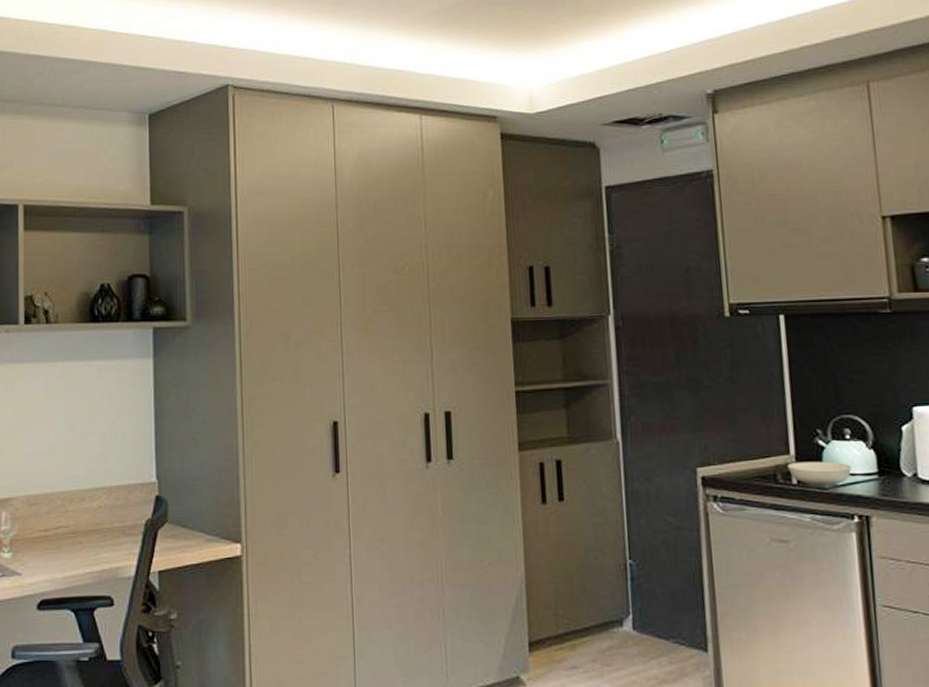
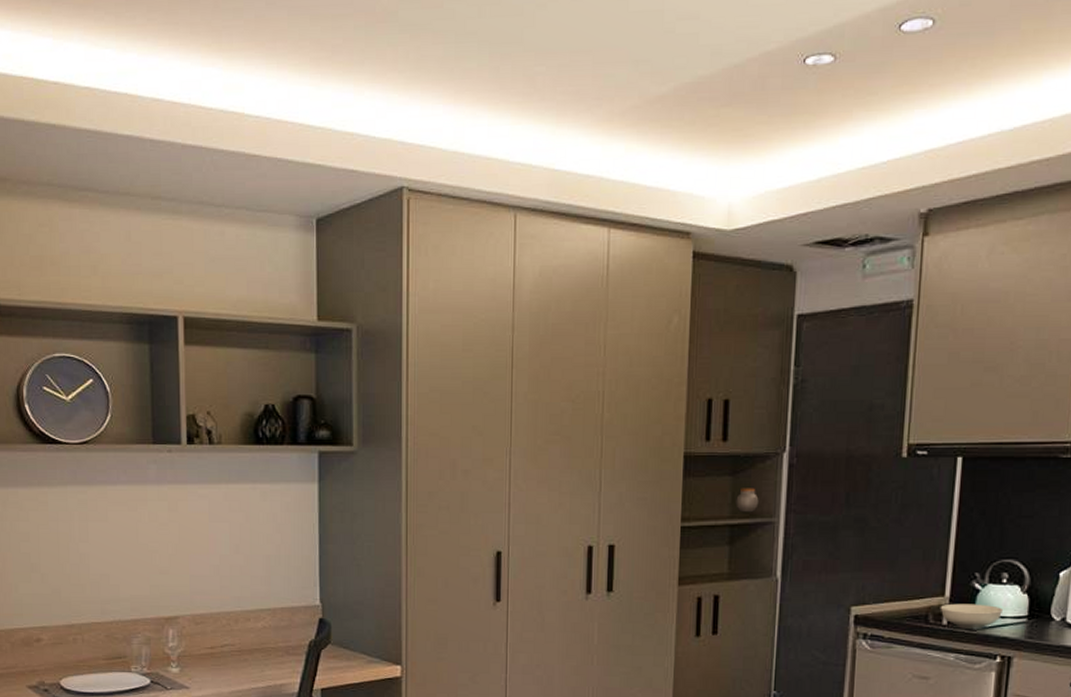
jar: none [567,350,590,376] -> present [735,488,759,513]

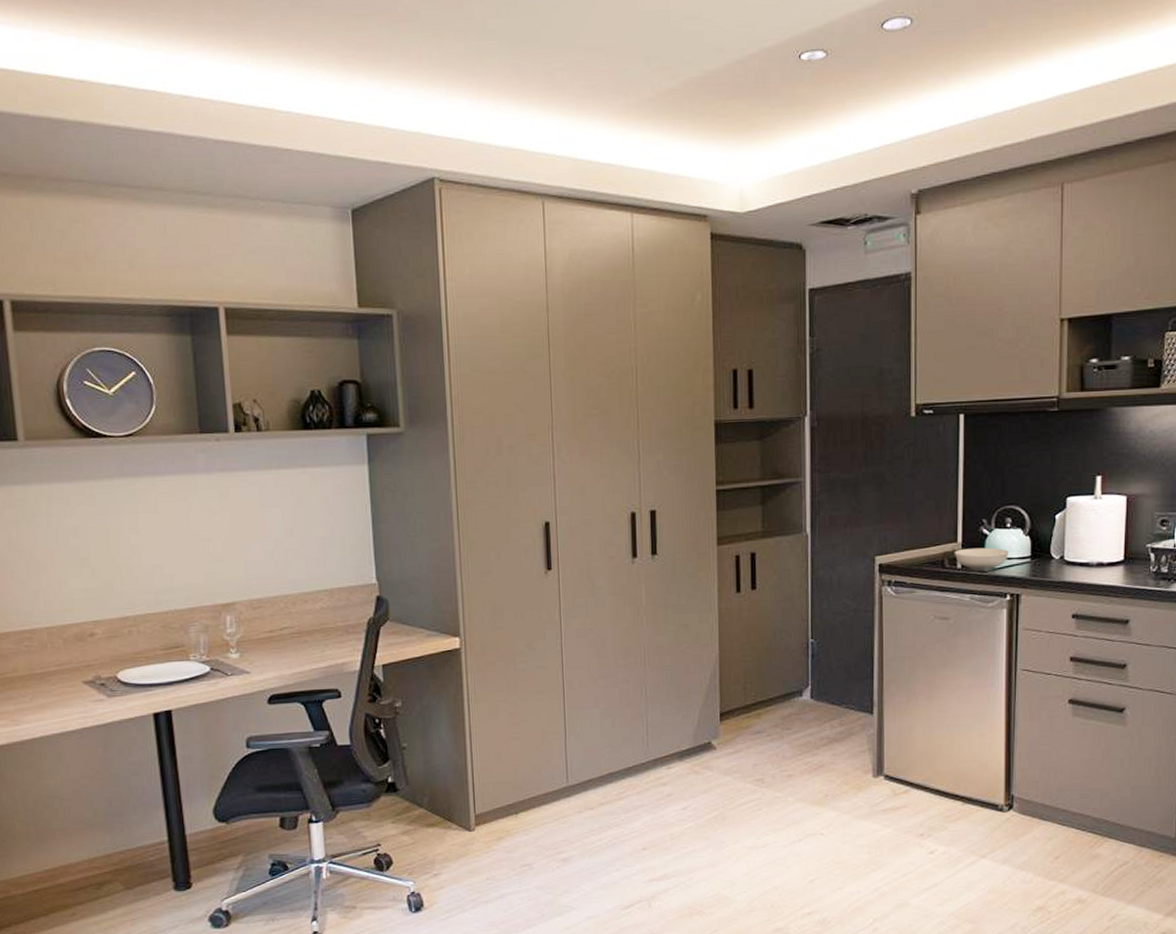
jar: present [735,488,759,513] -> none [765,450,786,475]

